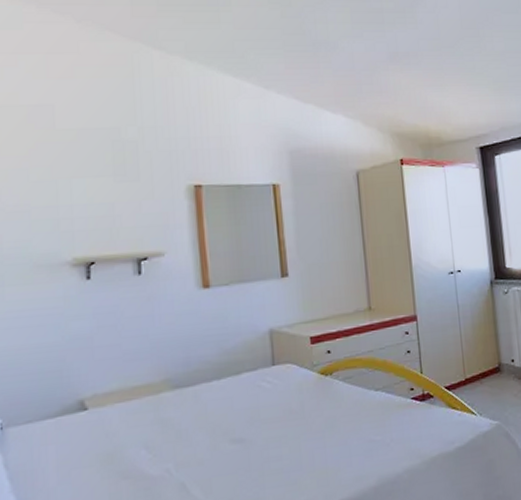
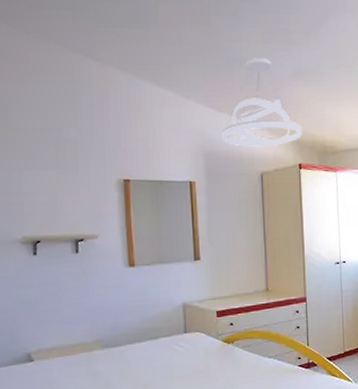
pendant light: none [308,41,403,142] -> present [222,58,302,147]

